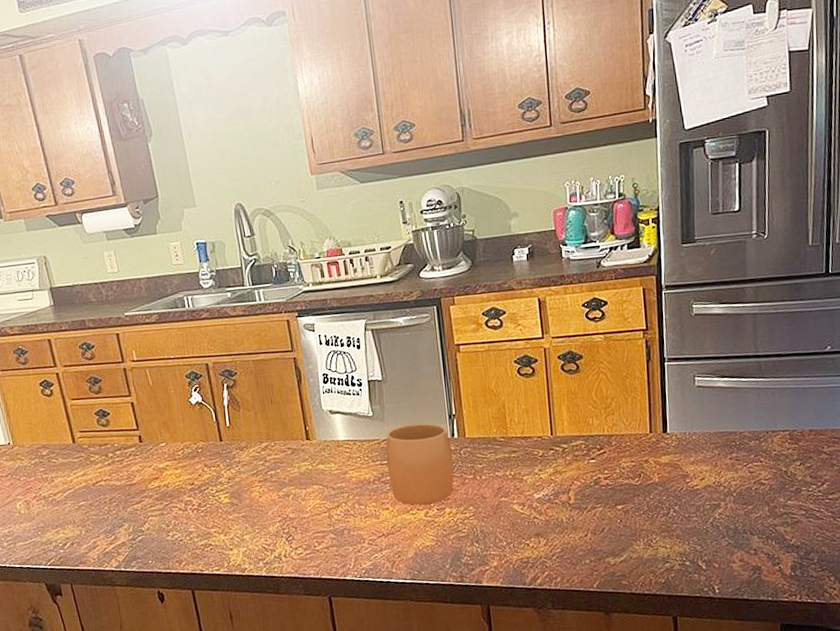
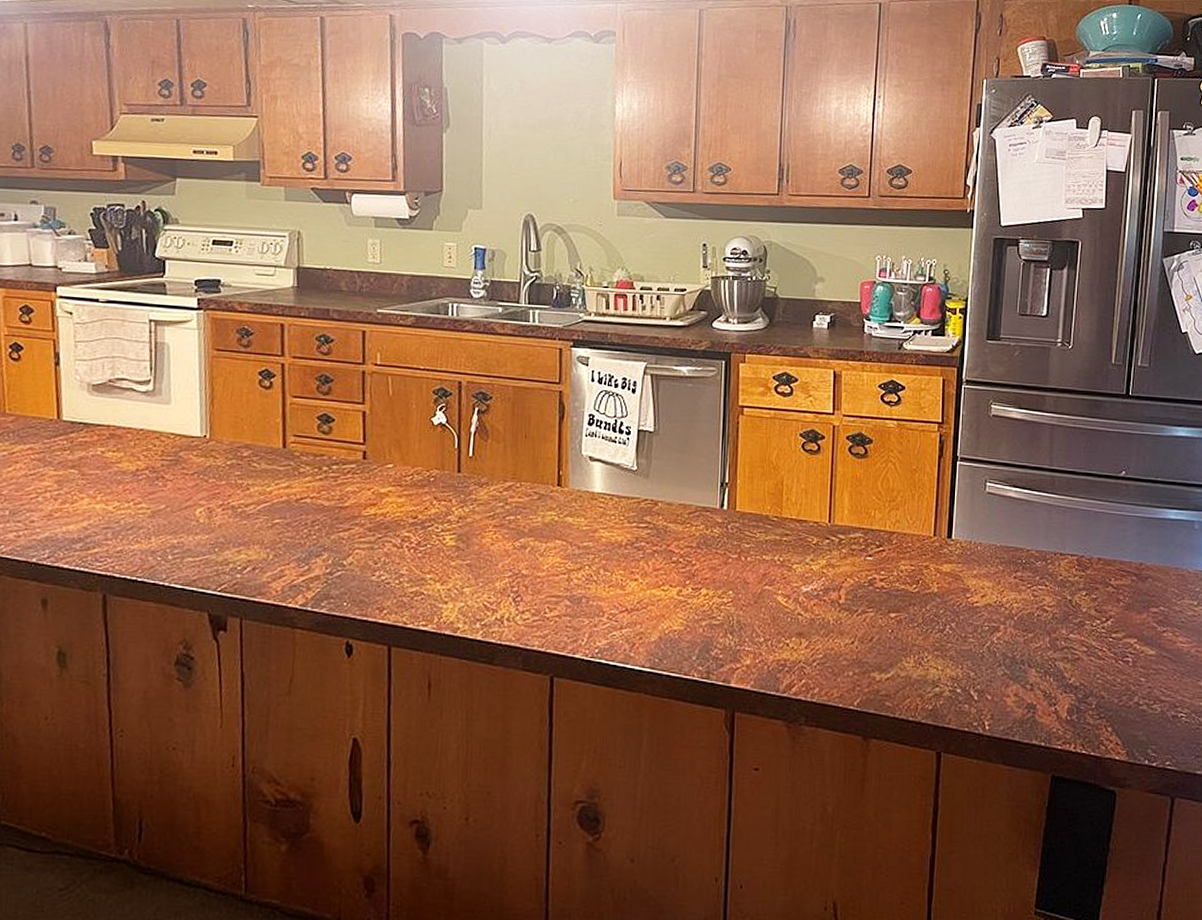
mug: present [385,423,454,505] -> none [643,486,719,581]

